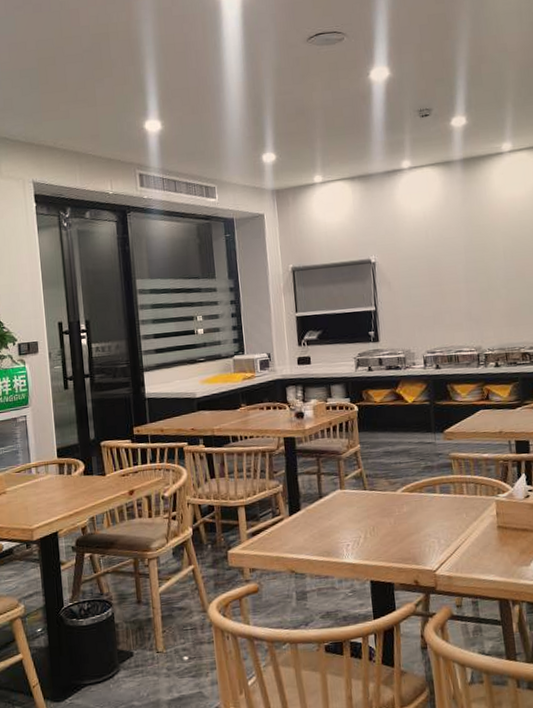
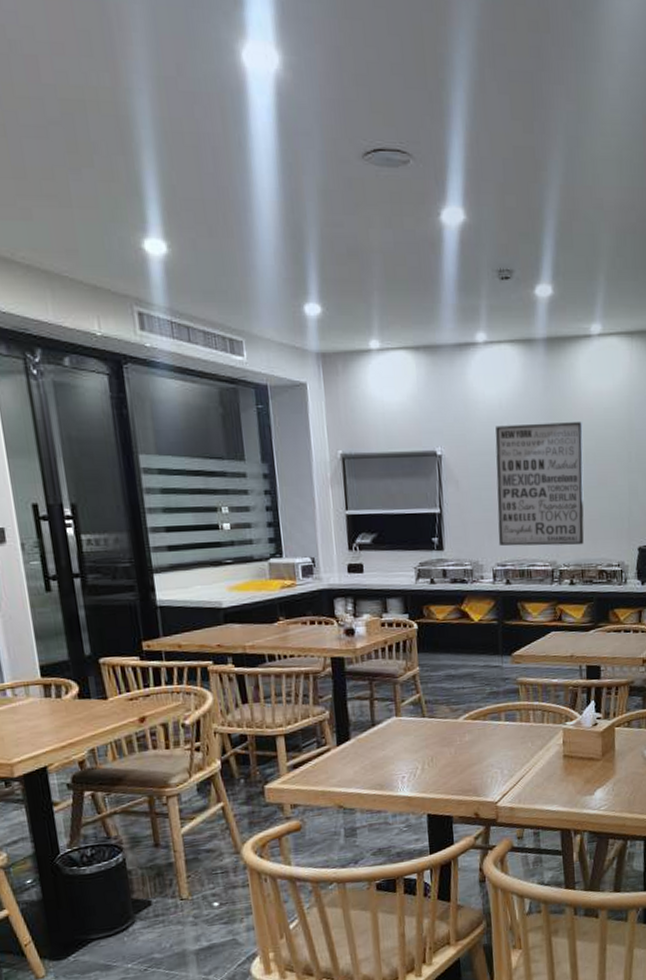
wall art: none [421,225,506,336] -> present [495,422,584,546]

